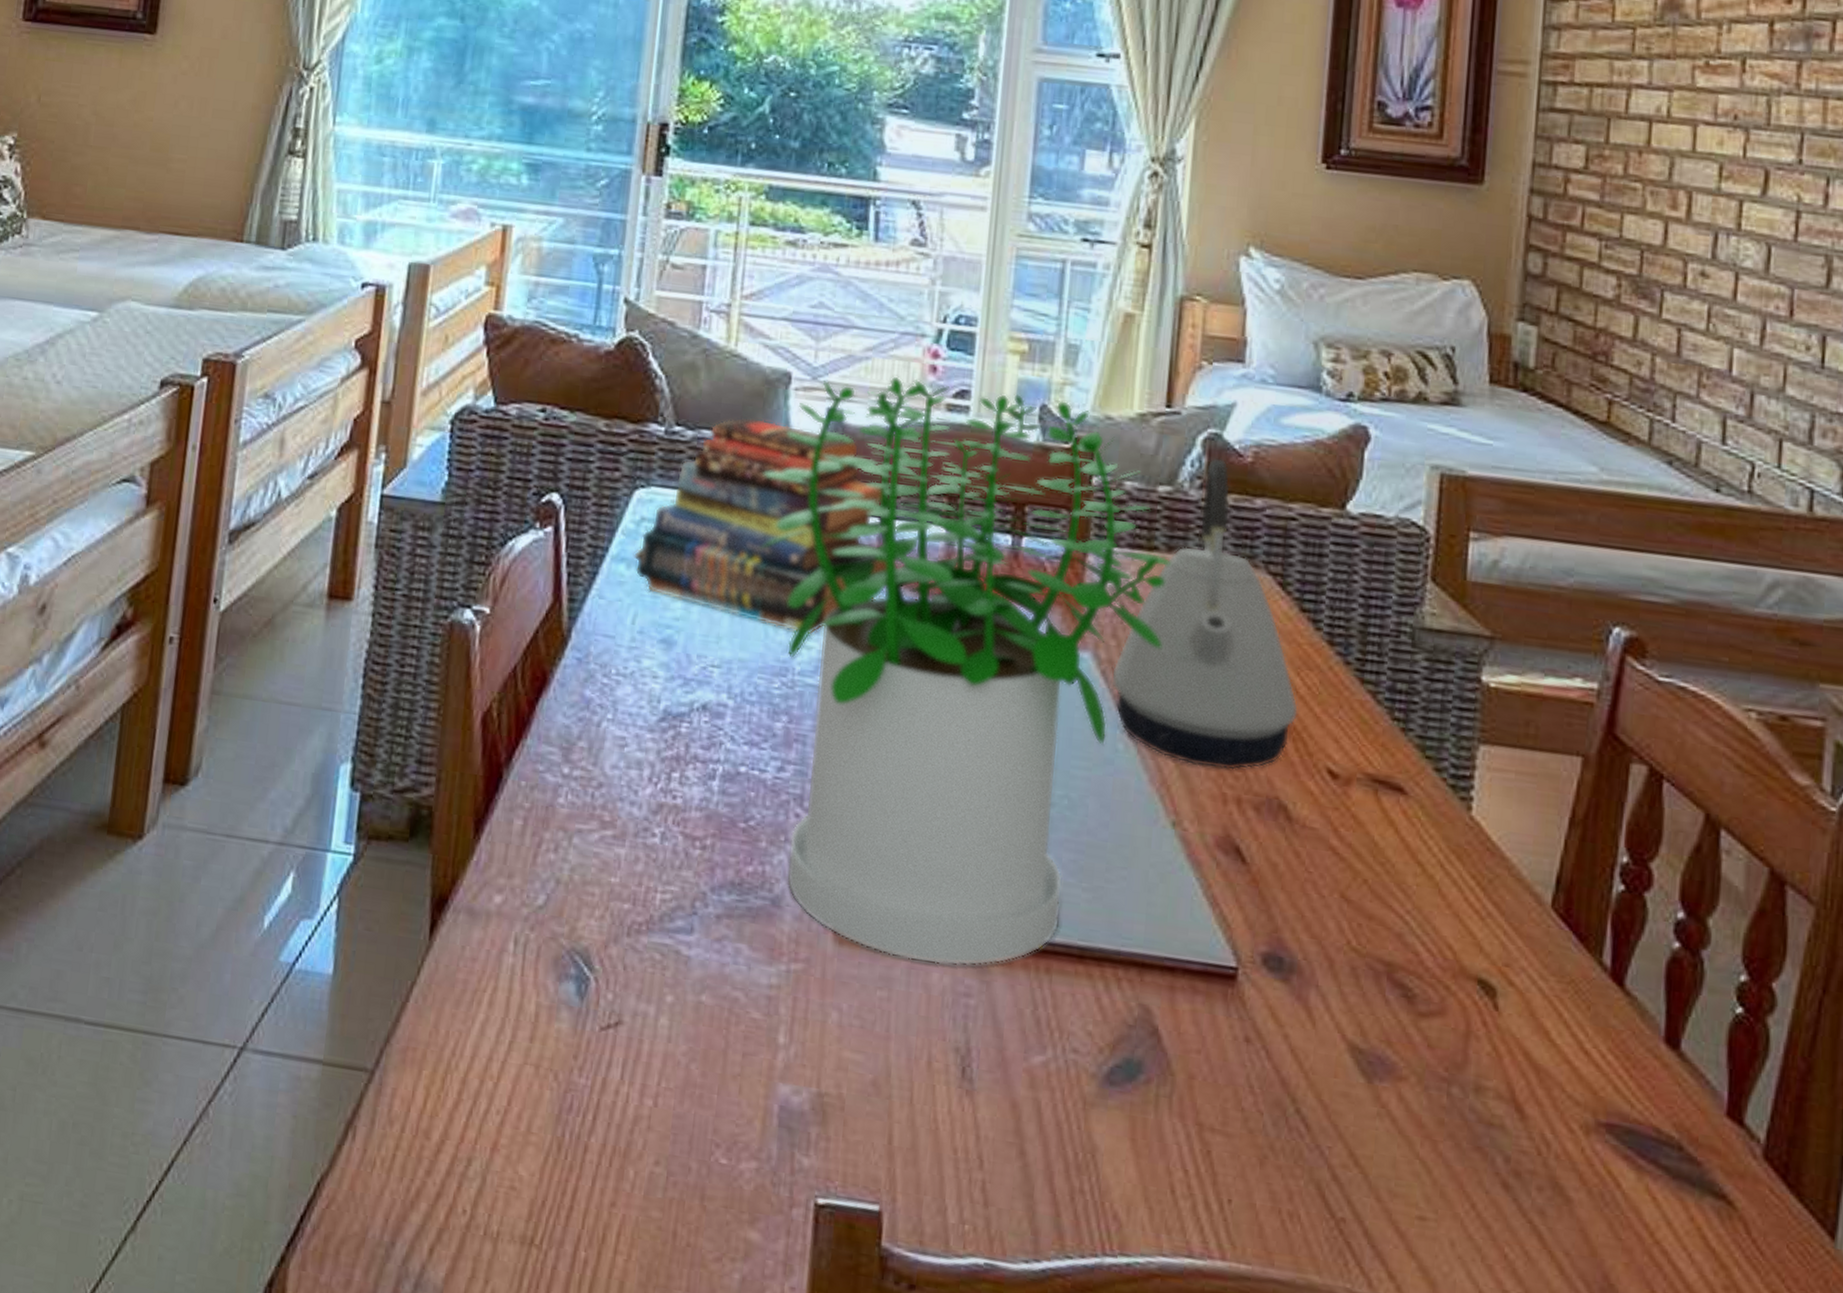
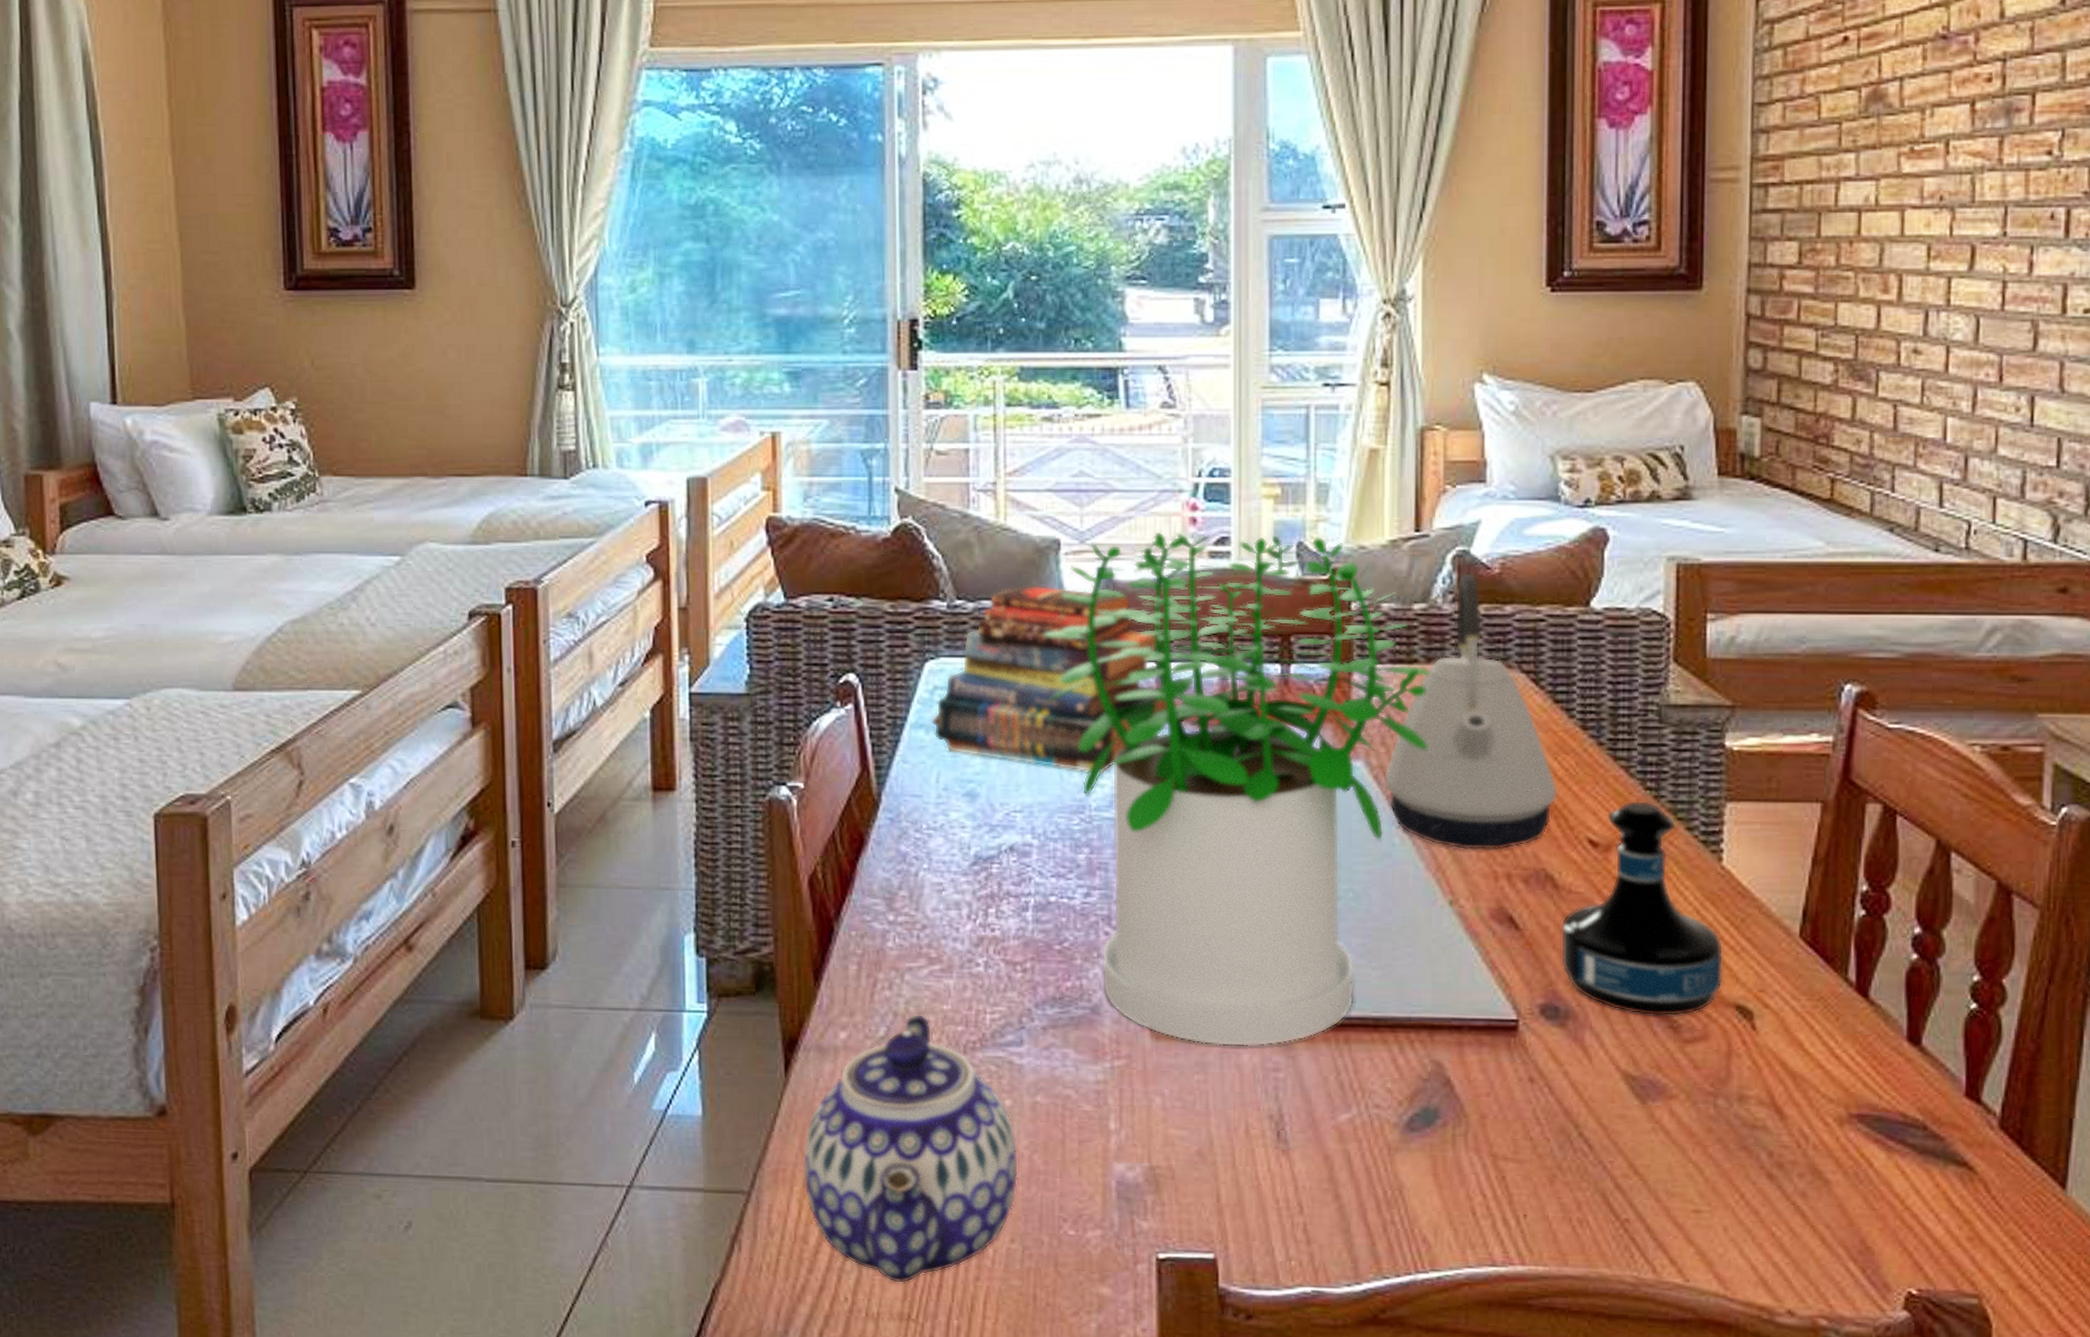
teapot: none [434,883,675,1200] -> present [802,1013,1018,1283]
tequila bottle: none [1288,730,1468,984] -> present [1560,800,1724,1017]

